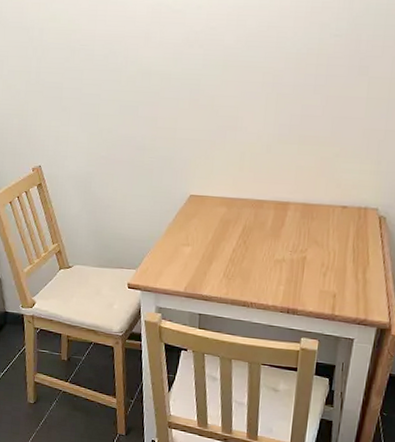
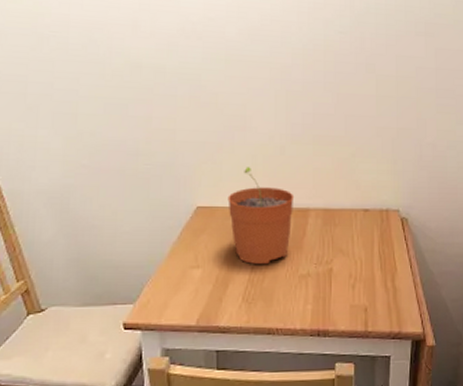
plant pot: none [216,163,277,248] -> present [228,167,295,264]

